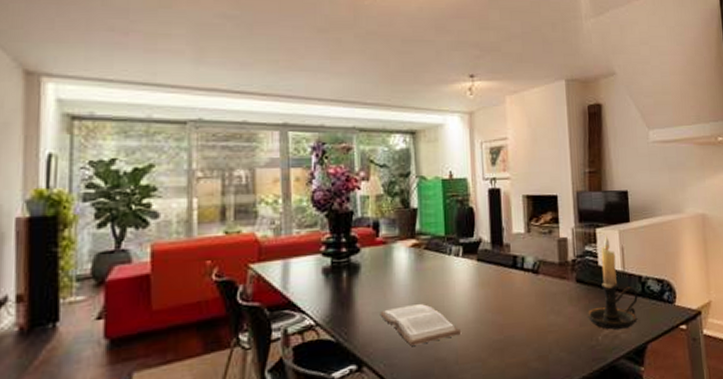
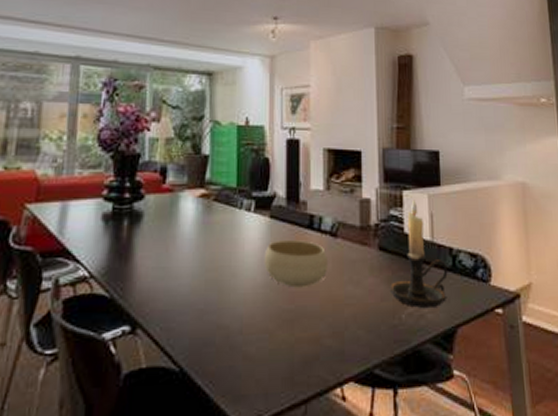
book: present [379,303,462,346] -> none [160,260,248,309]
bowl: none [473,279,532,321] -> present [263,240,329,288]

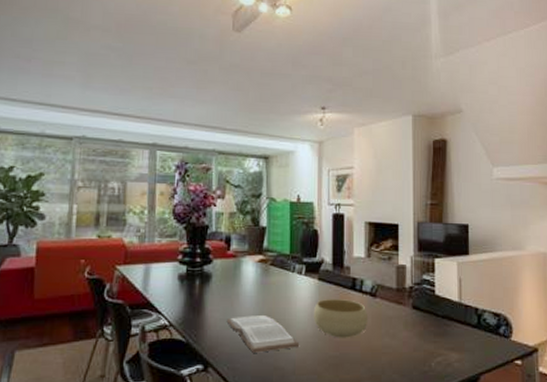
book: none [160,260,248,309] -> present [226,314,300,353]
candle holder: present [390,200,448,309] -> none [422,266,473,359]

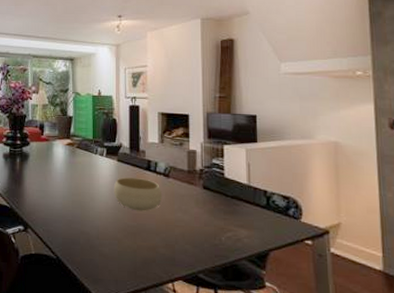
book: present [226,314,300,353] -> none [41,188,103,219]

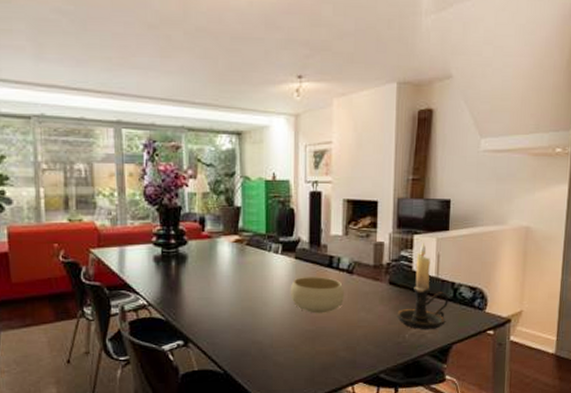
candle holder: none [212,152,262,235] -> present [397,243,449,330]

